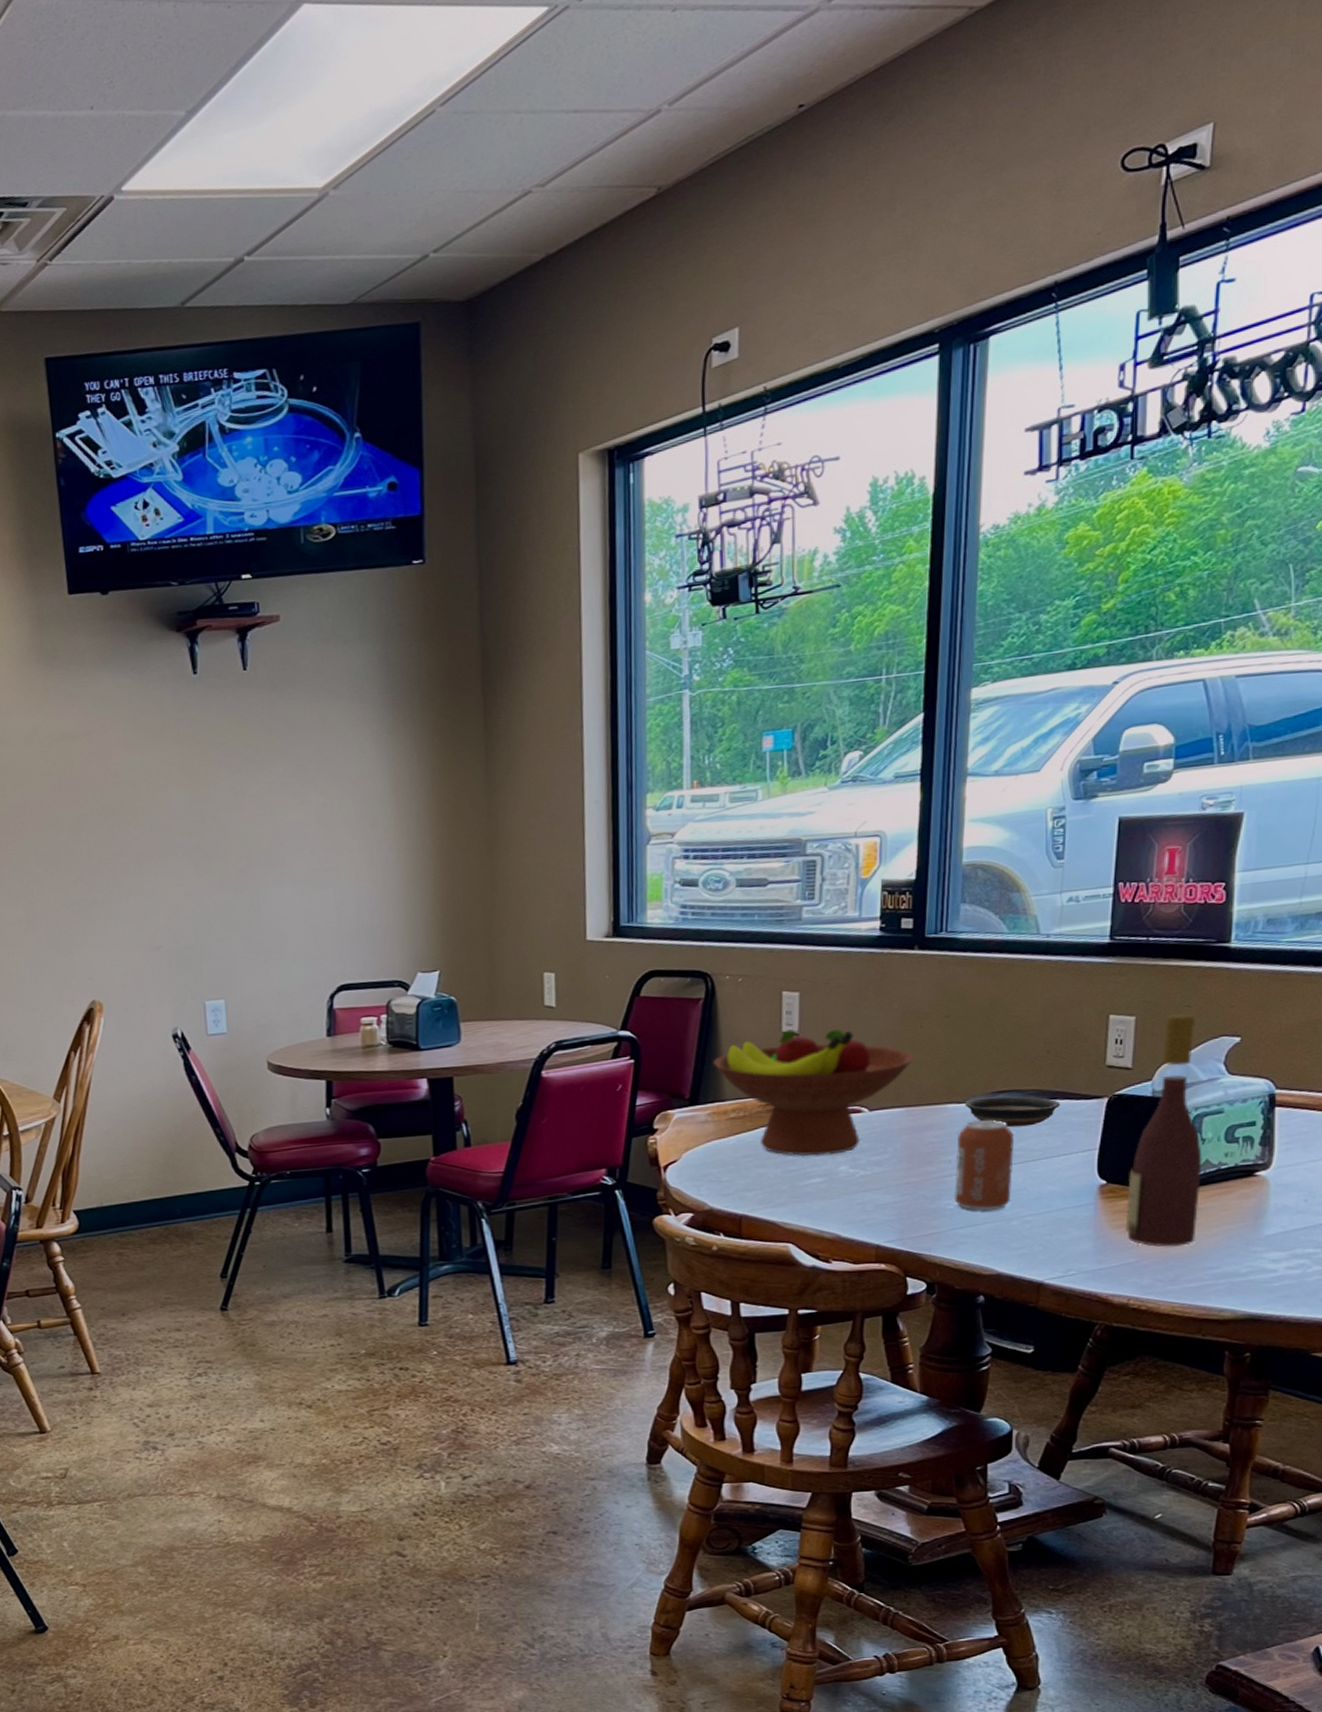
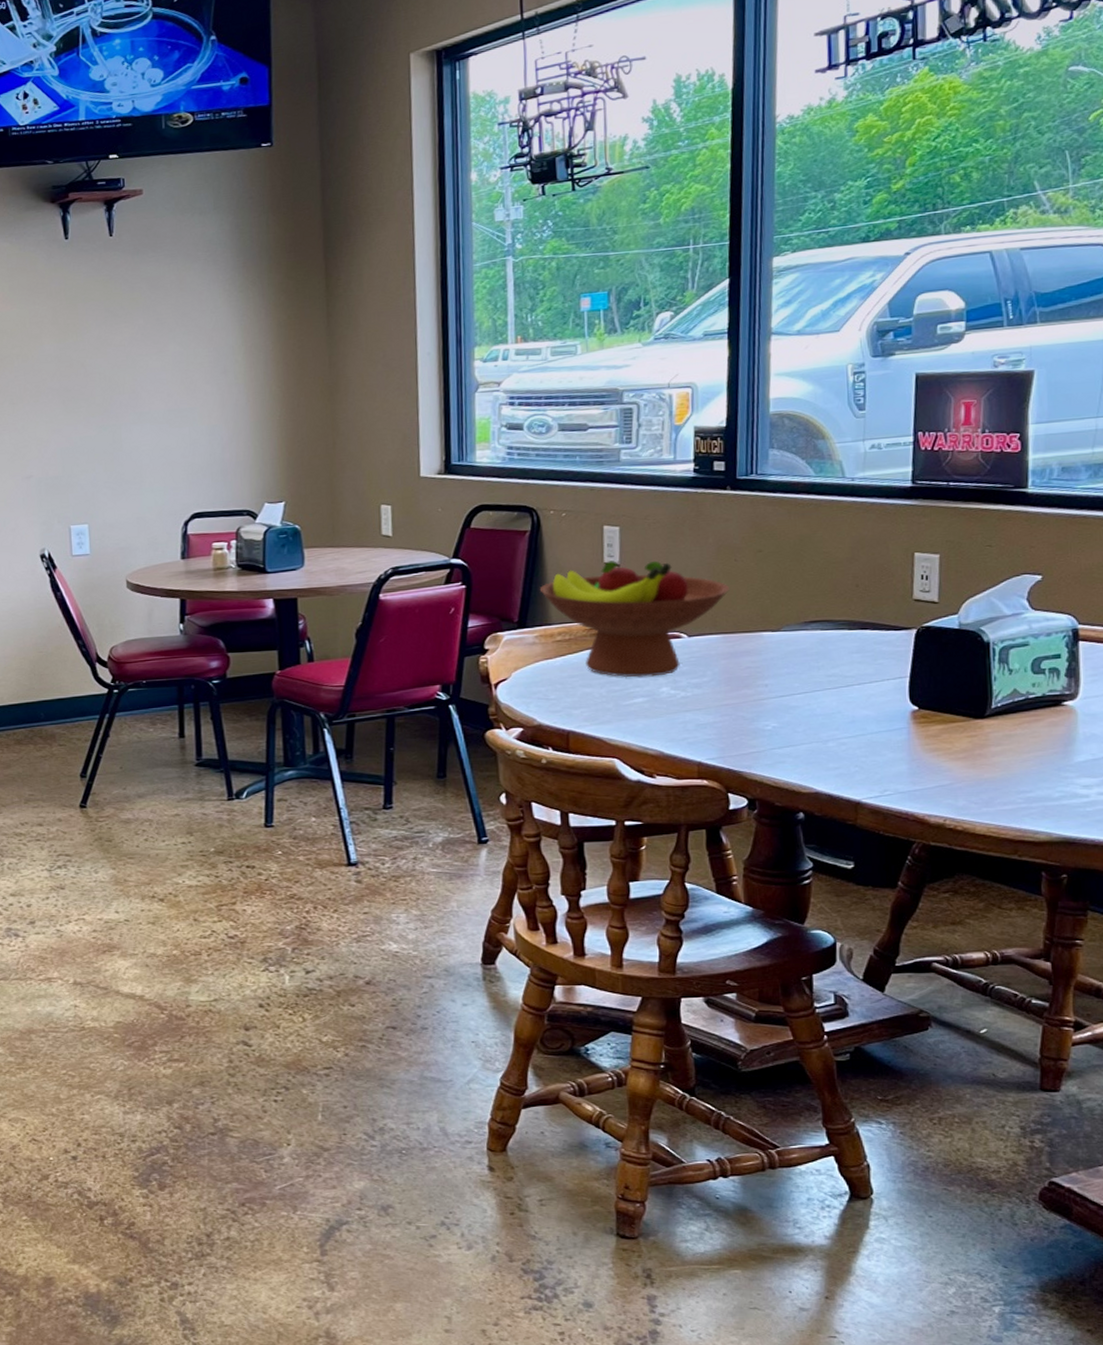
can: present [953,1119,1015,1211] -> none [771,647,828,732]
saucer: present [964,1096,1060,1128] -> none [779,626,870,655]
wine bottle: present [1125,1013,1203,1247] -> none [938,552,1011,771]

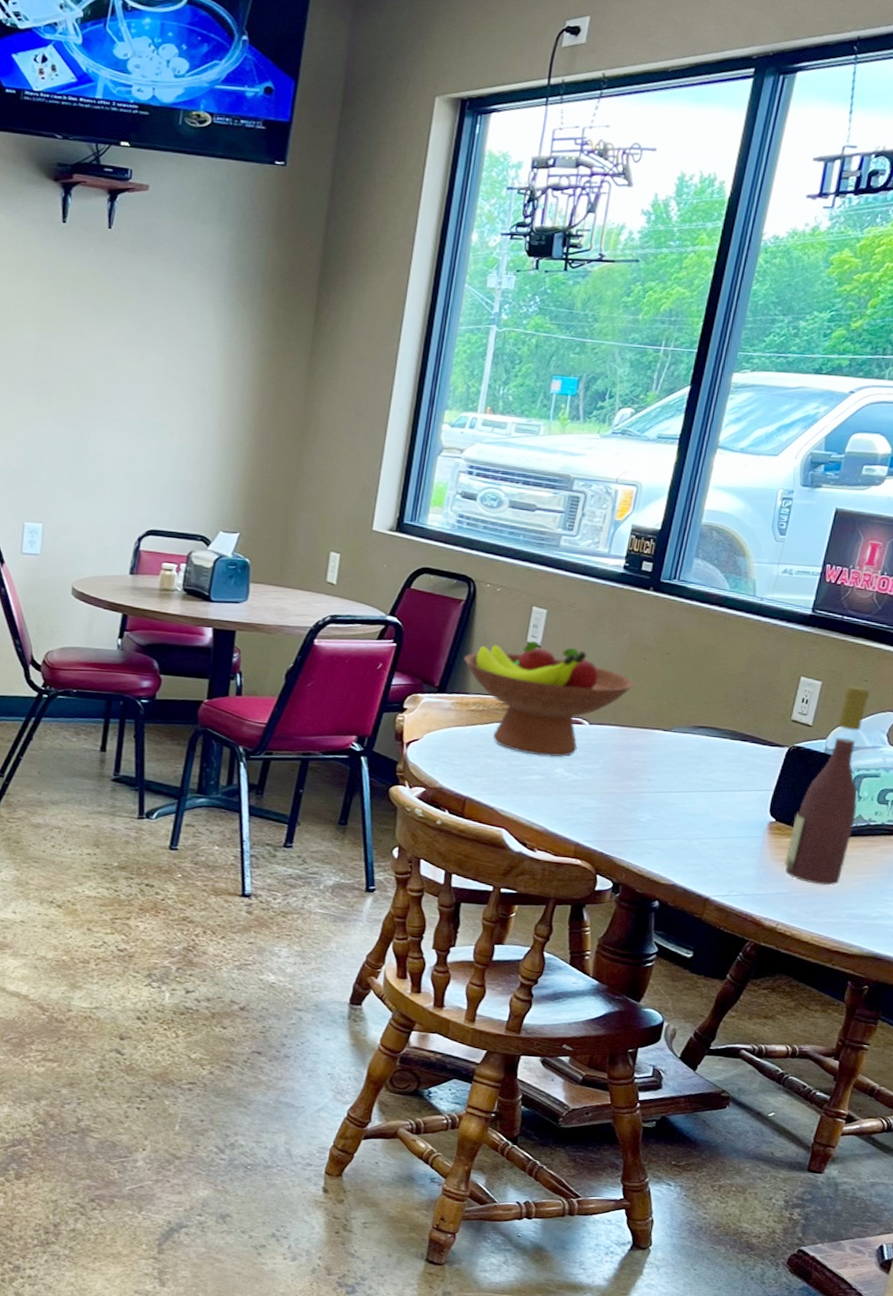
wine bottle: none [938,552,1011,771] -> present [784,685,870,886]

